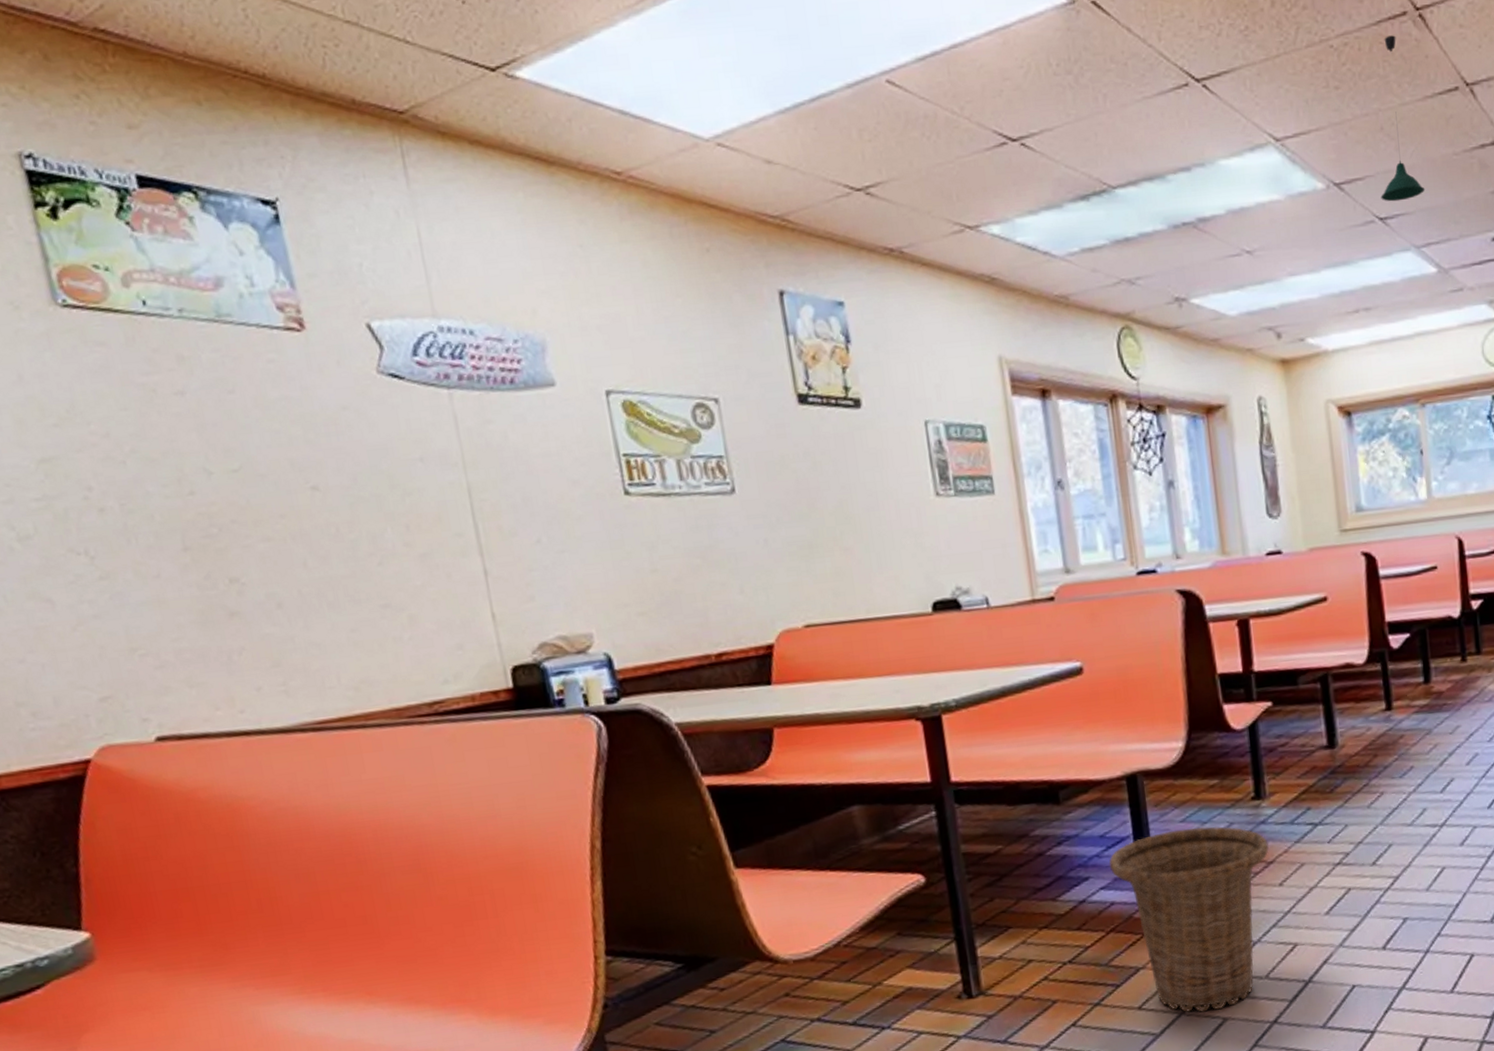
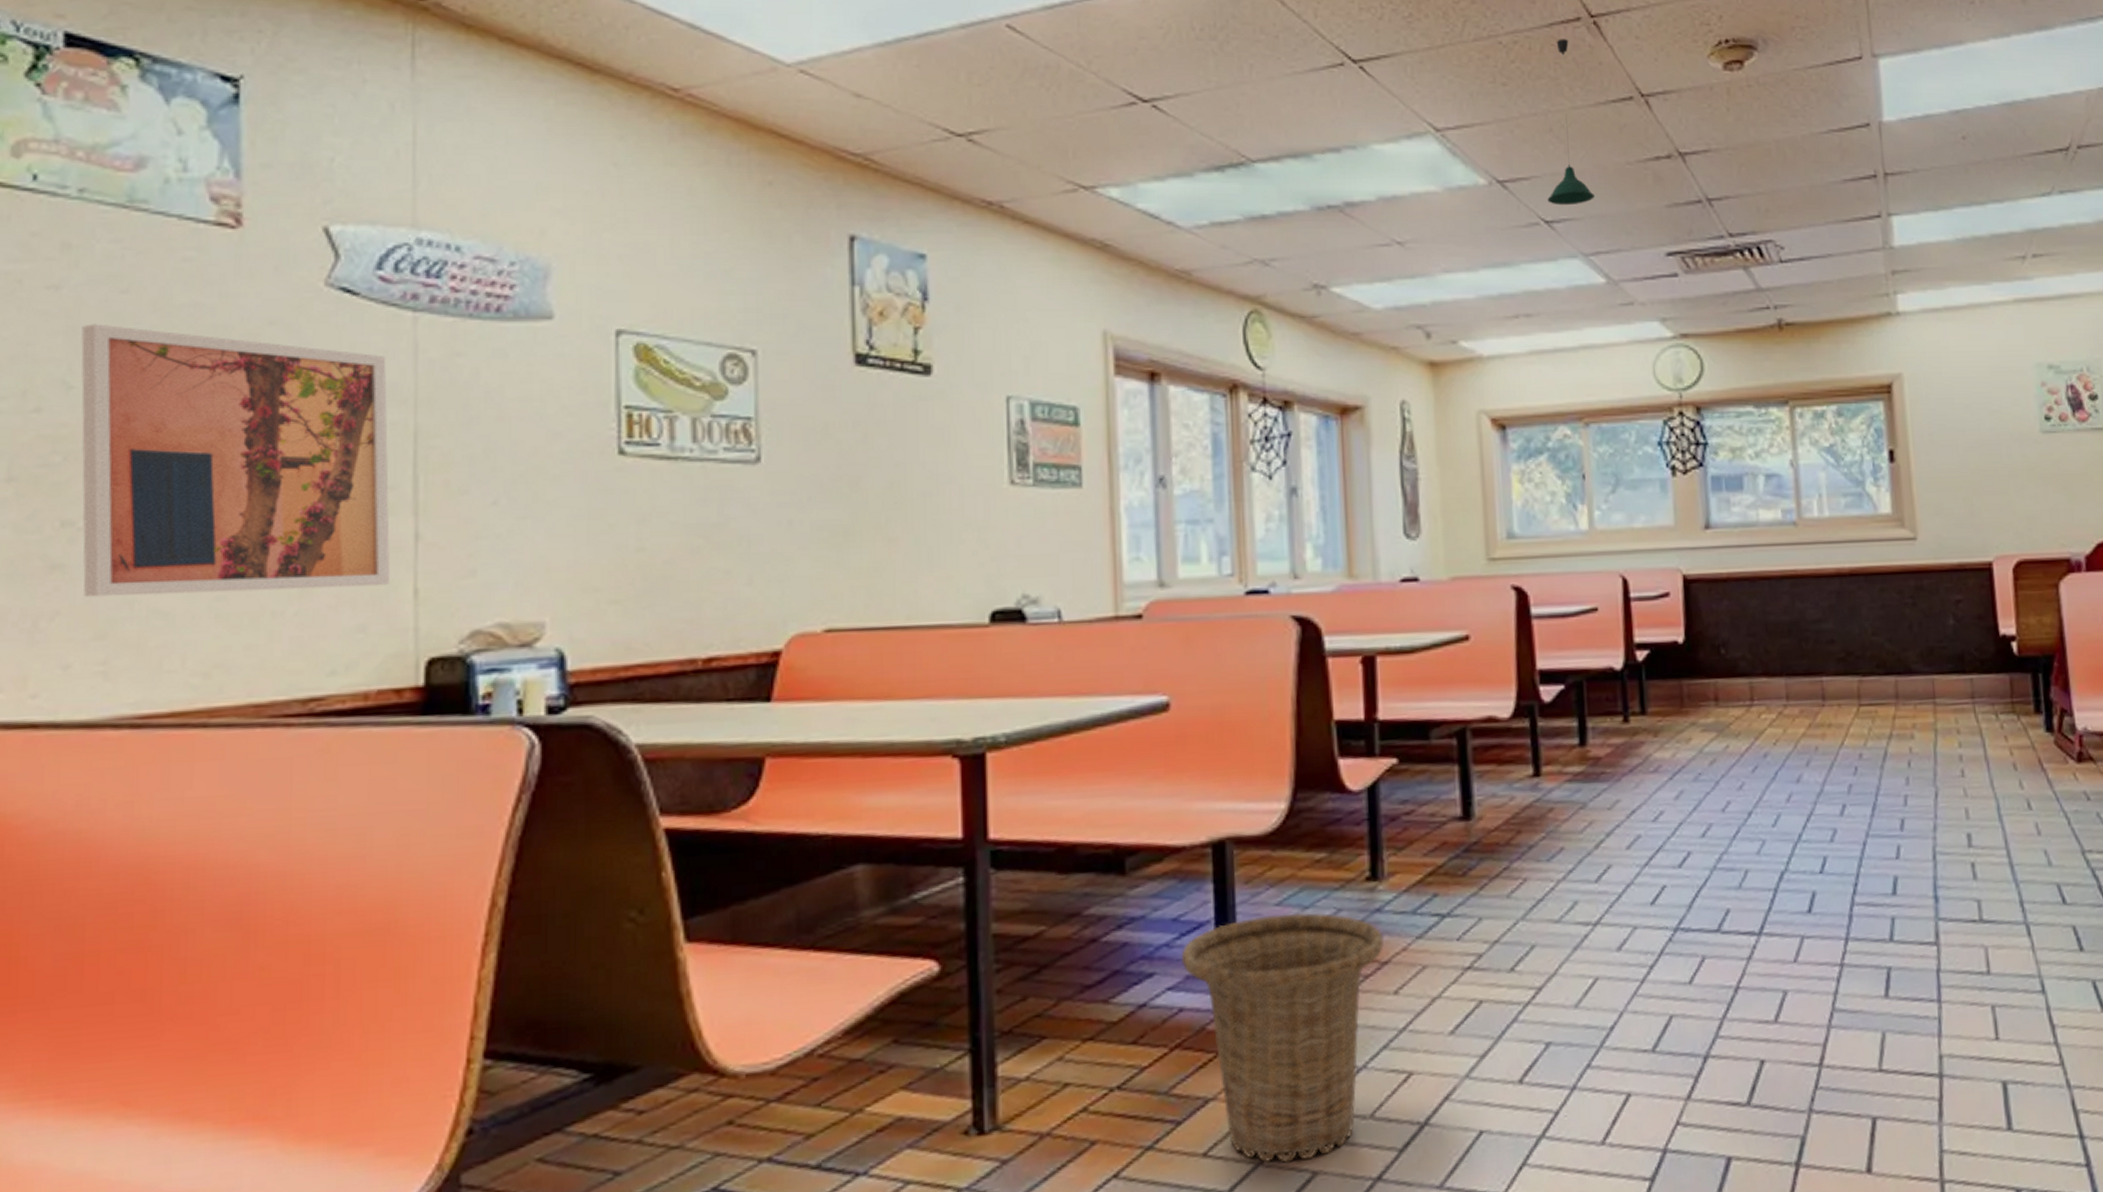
wall art: none [207,420,474,636] -> present [81,323,391,598]

